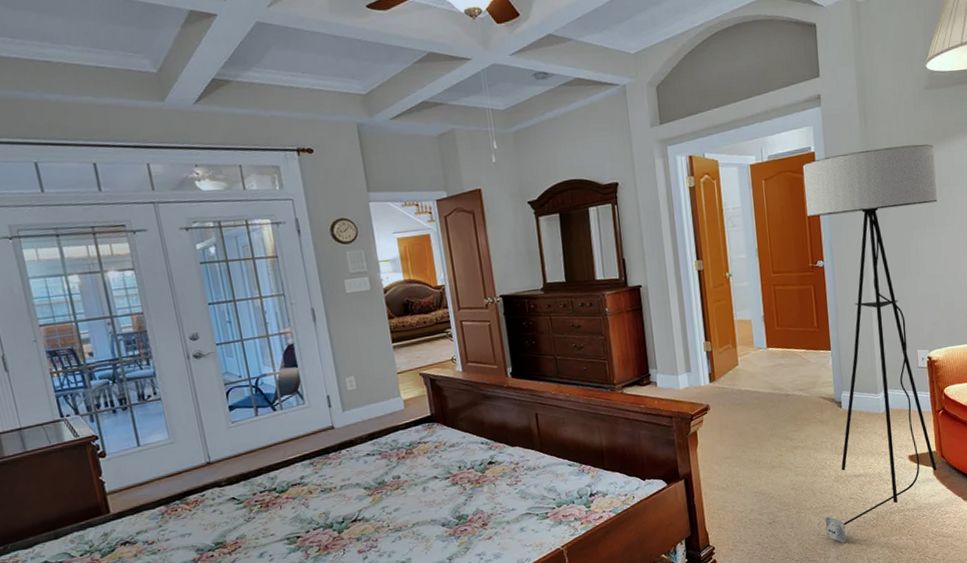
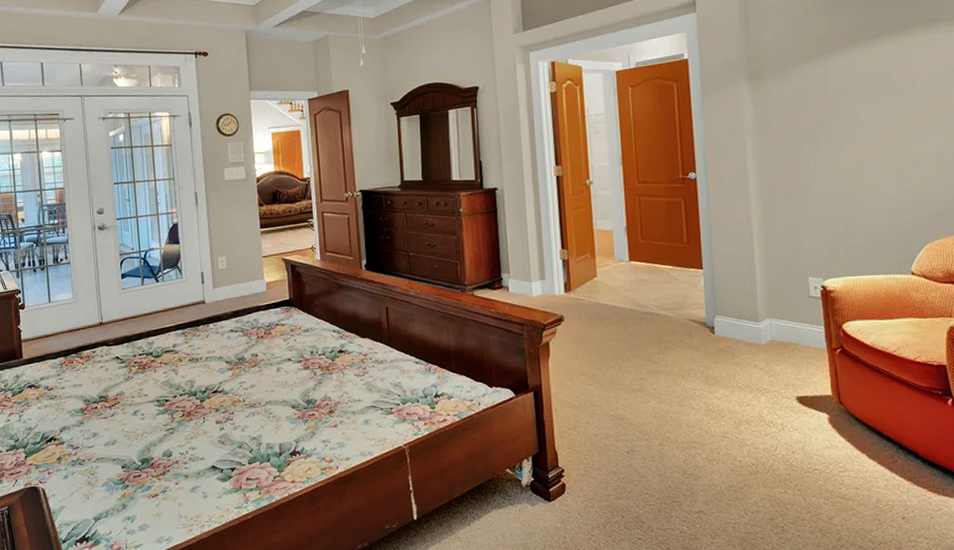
floor lamp: present [802,144,937,543] -> none [674,51,834,487]

